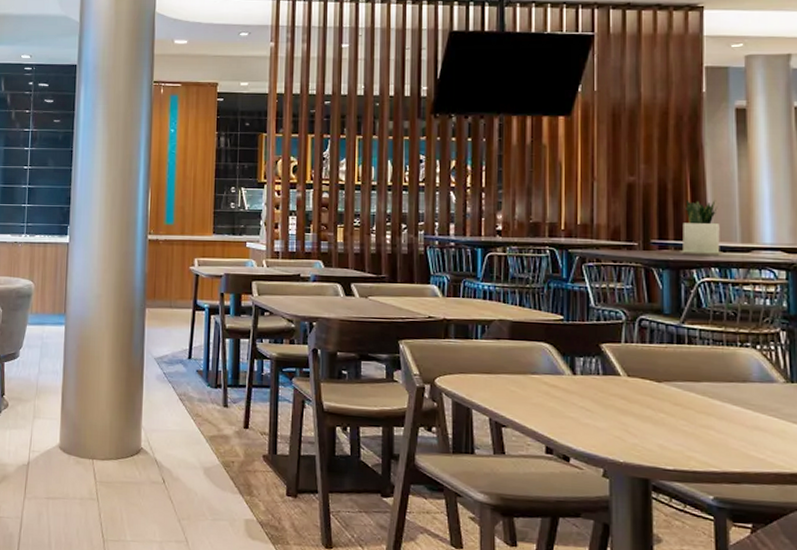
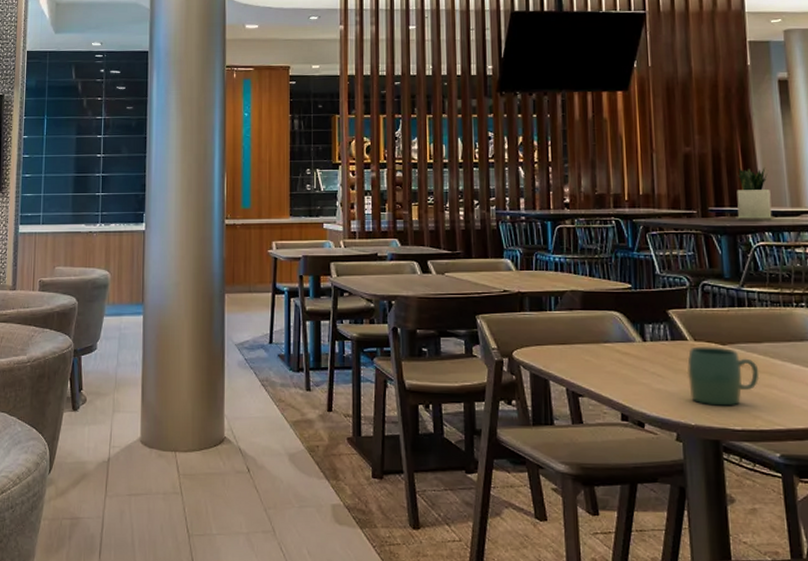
mug: none [617,382,696,445] -> present [686,346,760,406]

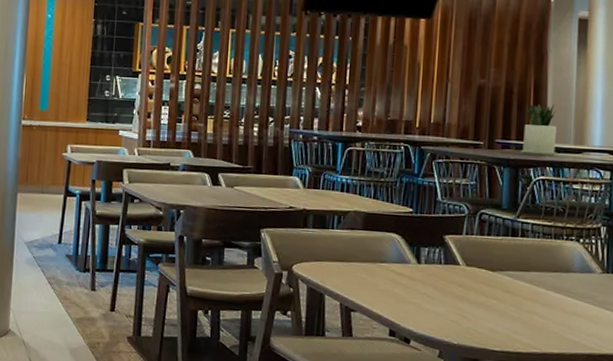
mug: present [686,346,760,406] -> none [455,271,524,329]

